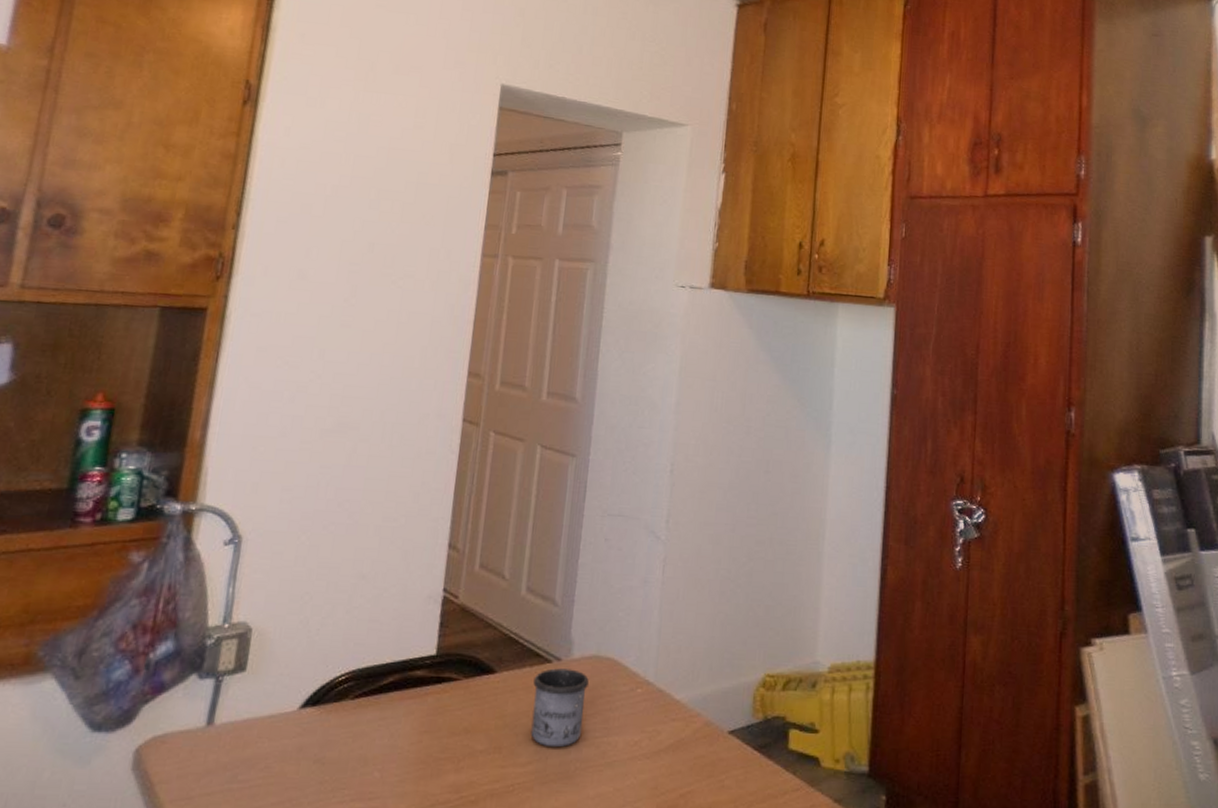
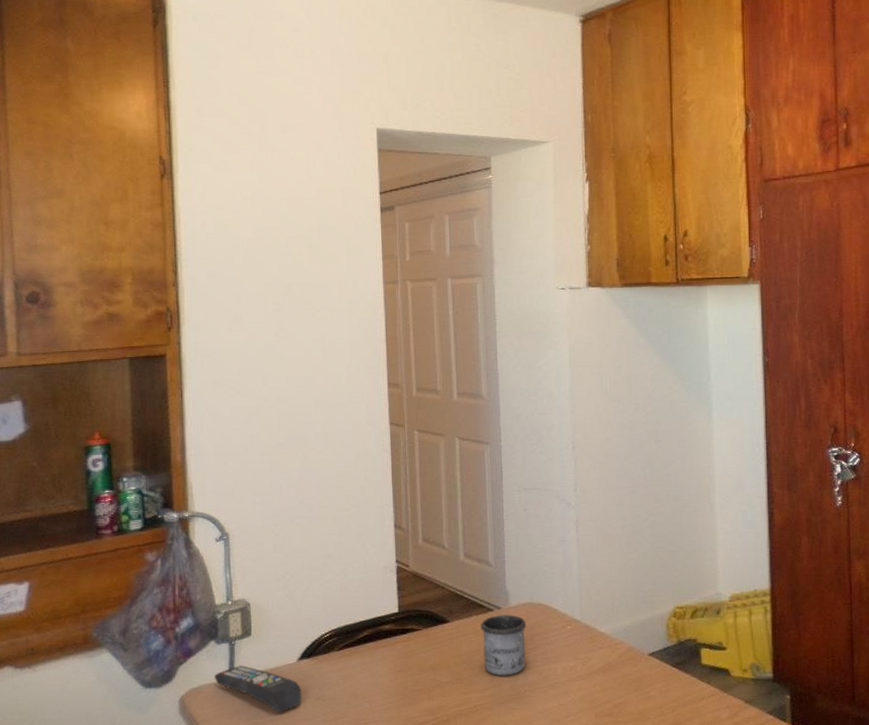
remote control: none [186,709,297,777] -> present [214,665,302,712]

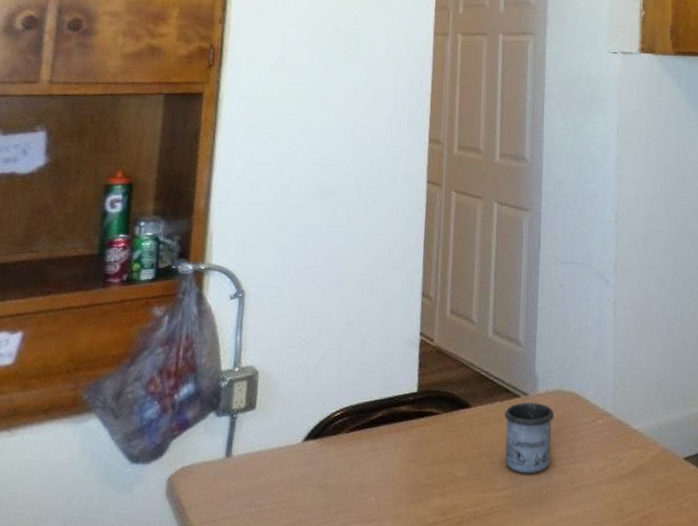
remote control: present [214,665,302,712] -> none [209,442,303,501]

